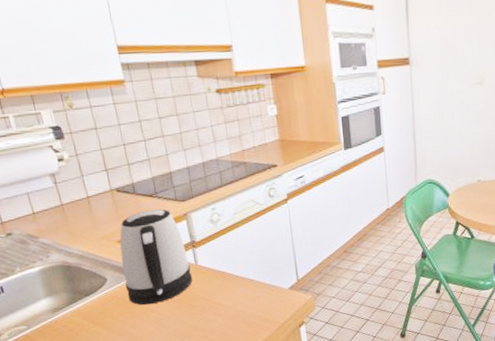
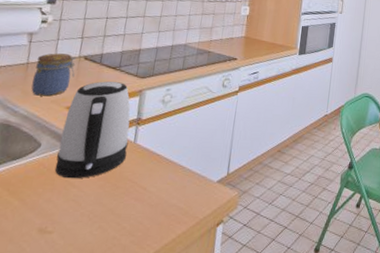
jar: none [70,189,113,235] -> present [31,53,76,96]

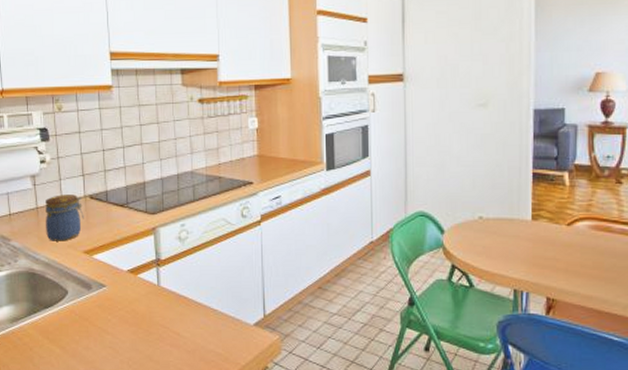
kettle: present [54,81,131,179] -> none [85,221,152,326]

